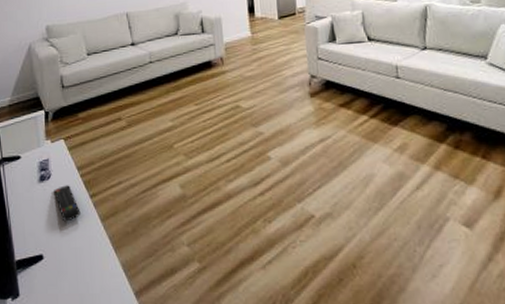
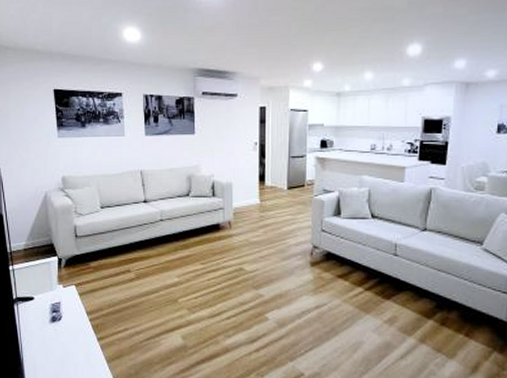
remote control: present [54,185,81,222] -> none [64,327,88,360]

